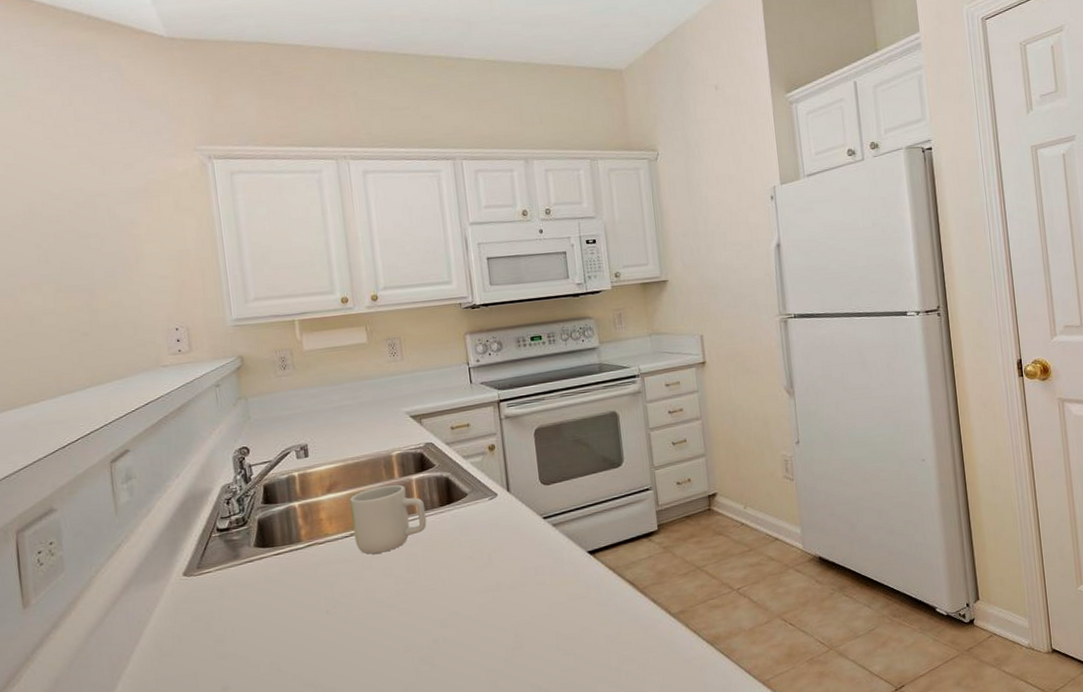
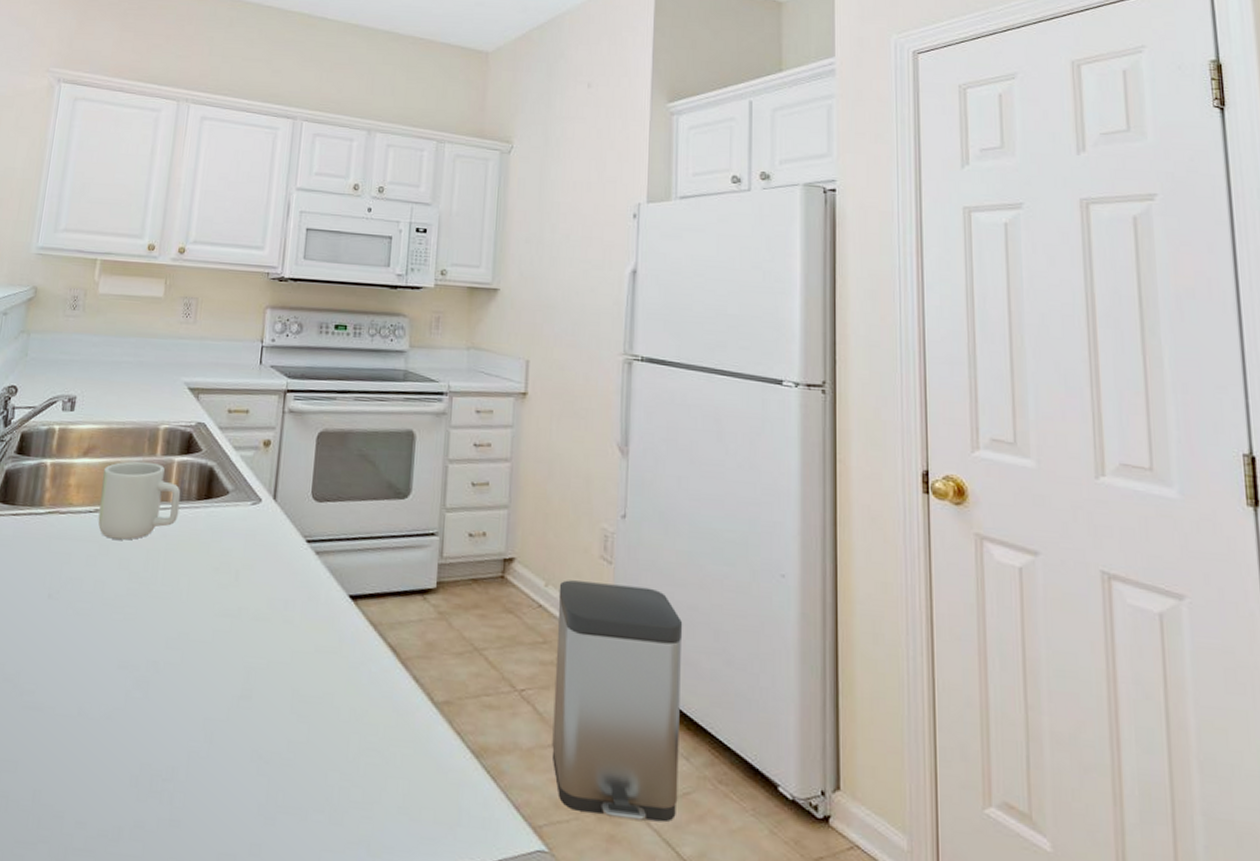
pedal bin: none [755,491,866,663] -> present [552,580,683,822]

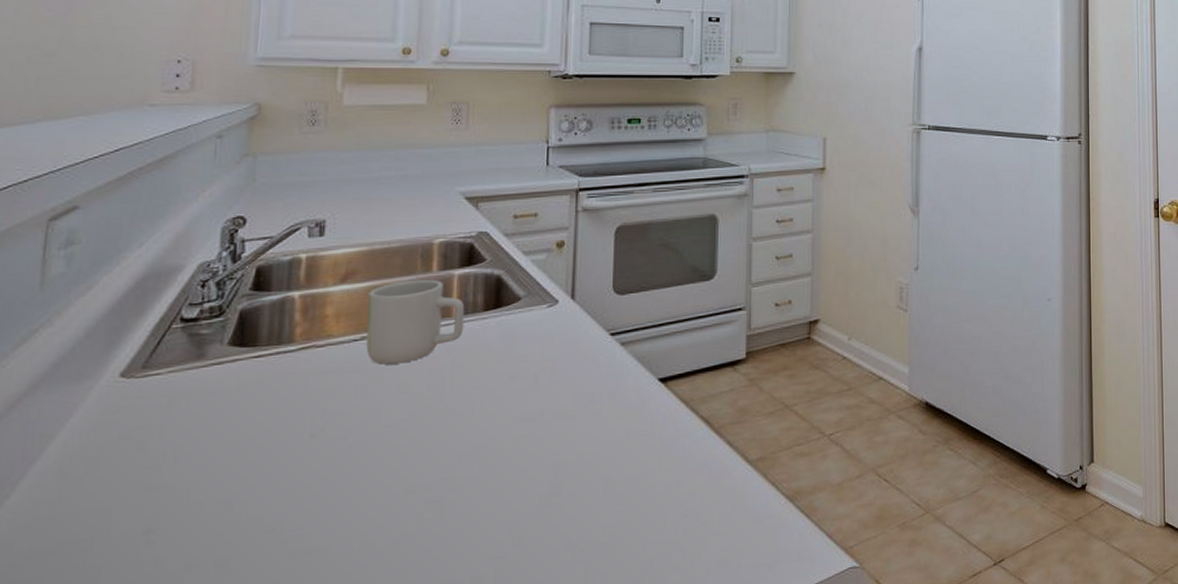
pedal bin: present [552,580,683,822] -> none [859,327,969,527]

